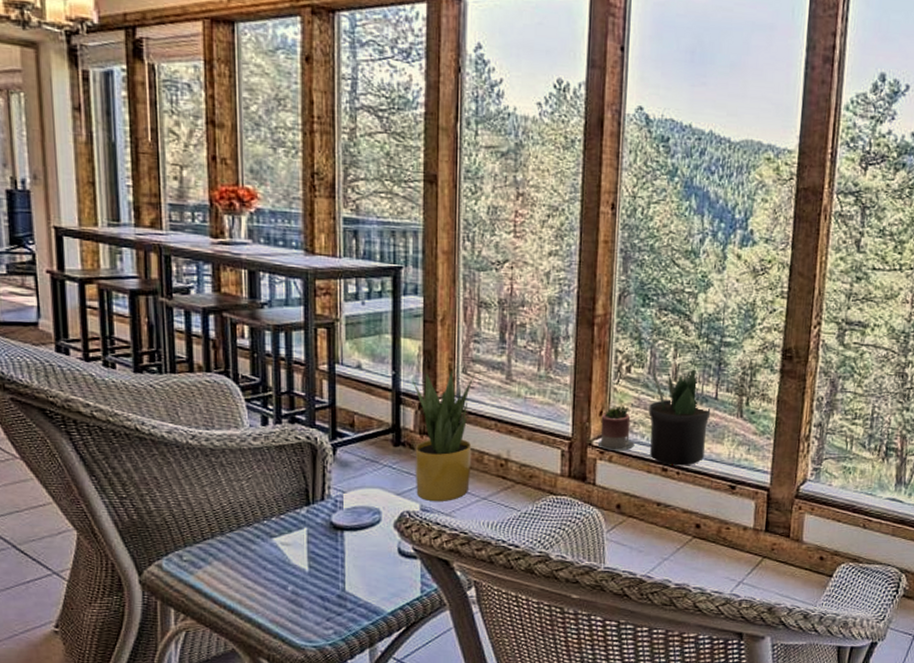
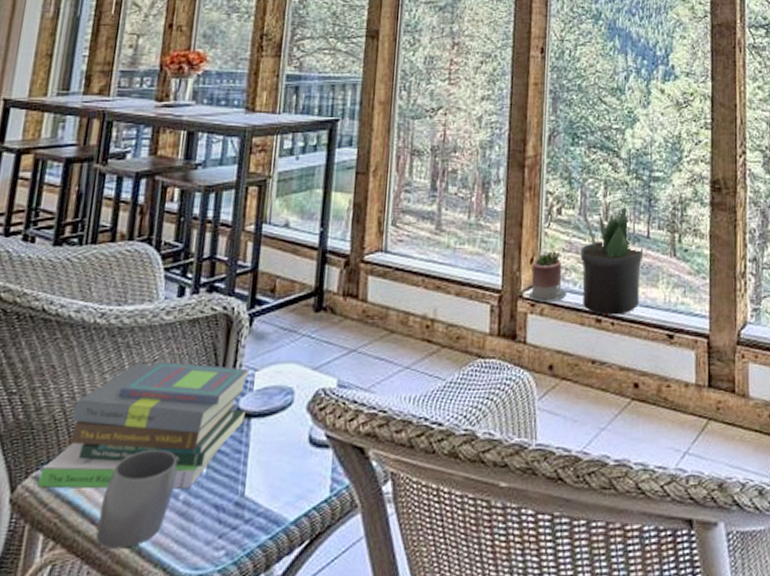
books: none [161,479,338,582] -> present [38,362,250,489]
mug: none [220,550,283,623] -> present [96,449,178,549]
planter: present [411,371,475,501] -> none [334,224,404,374]

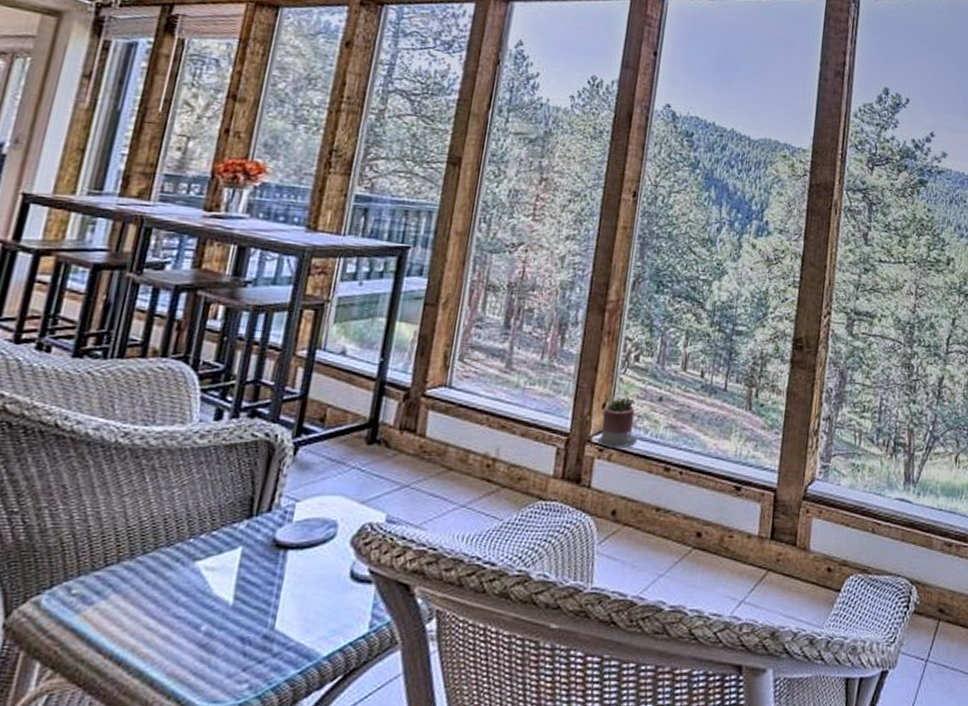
books: present [38,362,250,489] -> none [37,487,290,620]
mug: present [96,449,178,549] -> none [102,577,202,680]
planter: present [580,201,644,315] -> none [652,350,720,465]

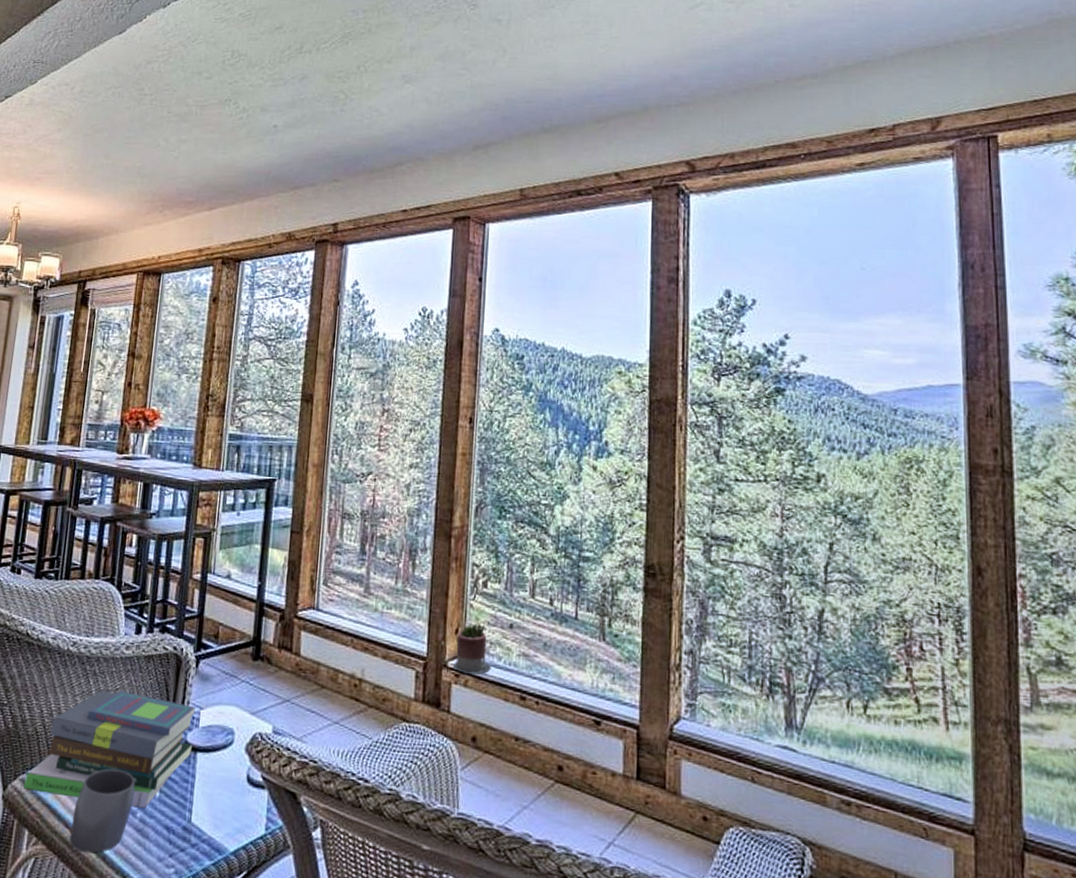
books: none [37,487,290,620] -> present [24,689,196,808]
mug: none [102,577,202,680] -> present [69,768,136,853]

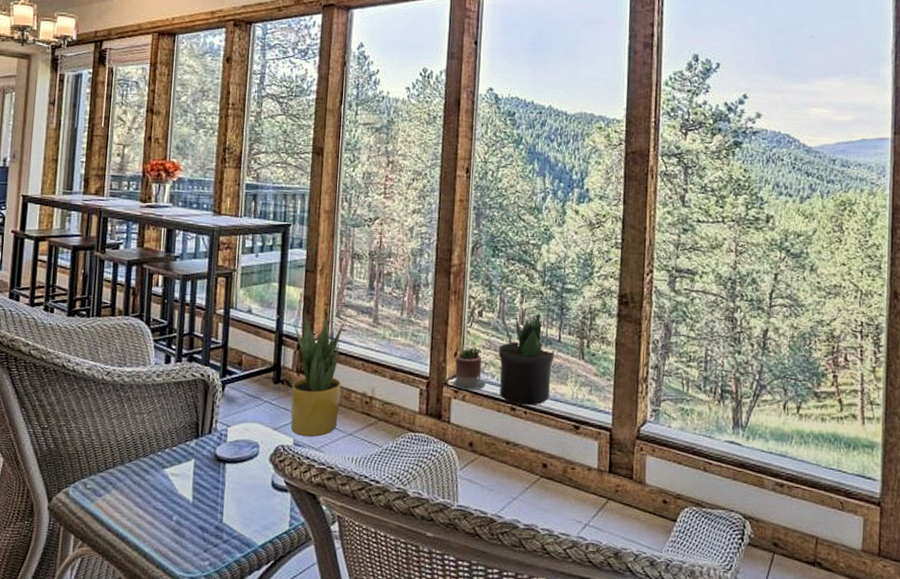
books: present [24,689,196,808] -> none [68,412,223,512]
mug: present [69,768,136,853] -> none [113,480,171,552]
planter: none [270,582,335,724] -> present [290,315,347,436]
planter: none [505,576,571,695] -> present [498,306,555,406]

